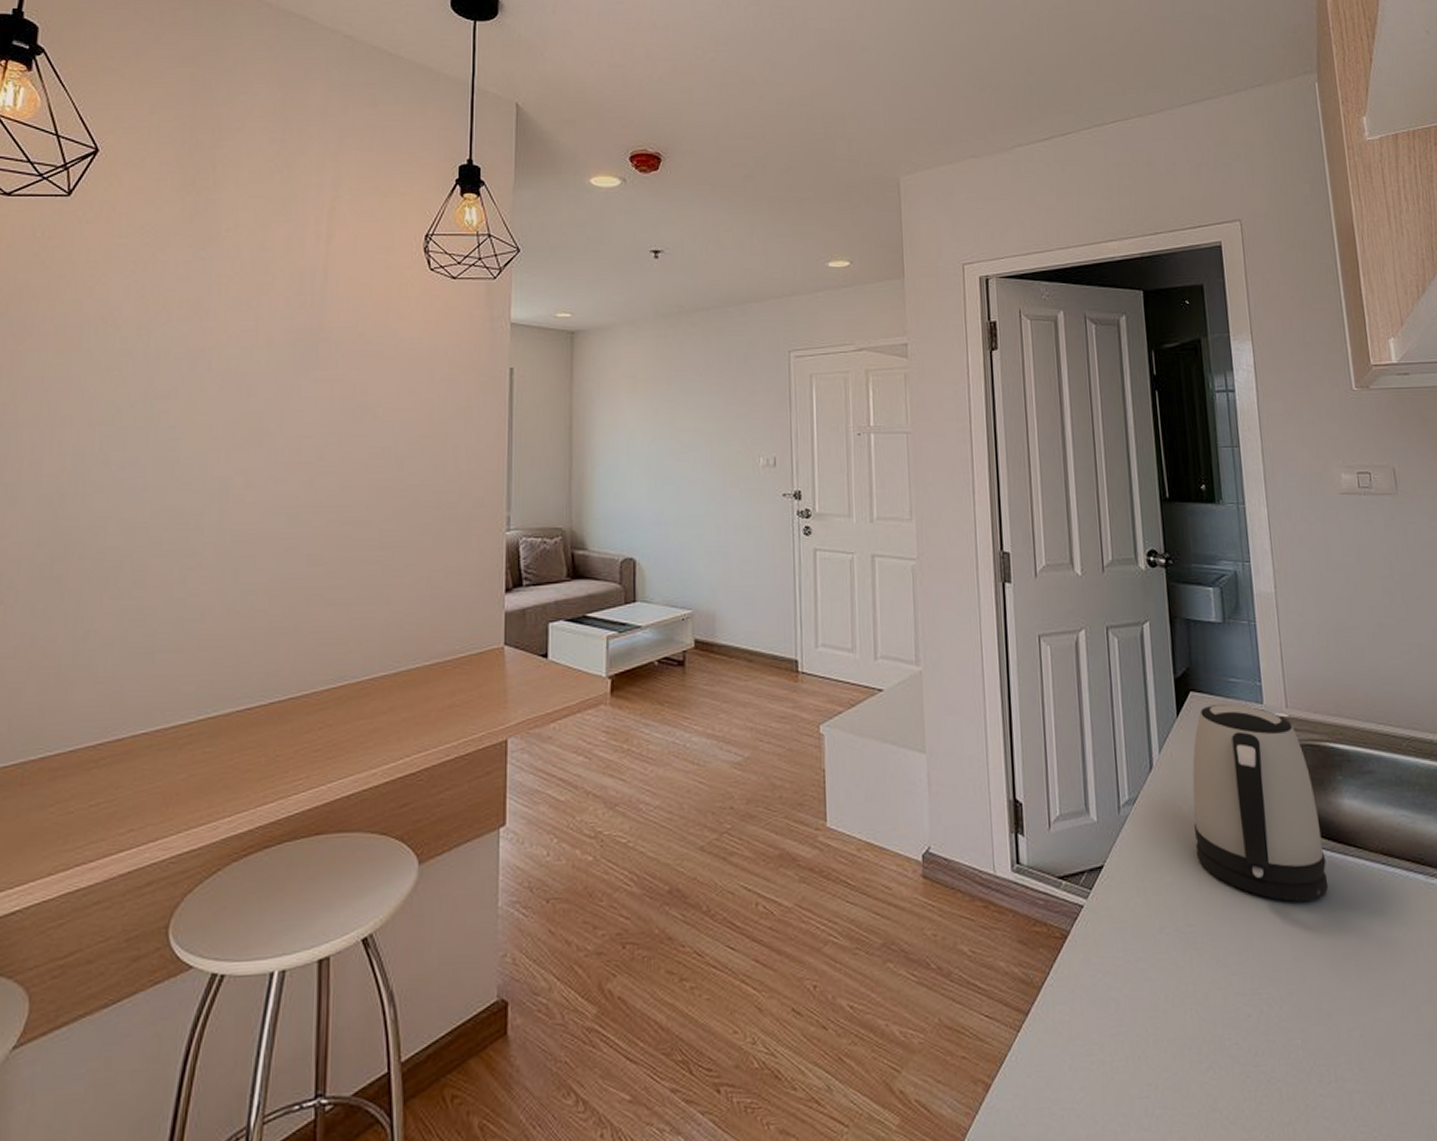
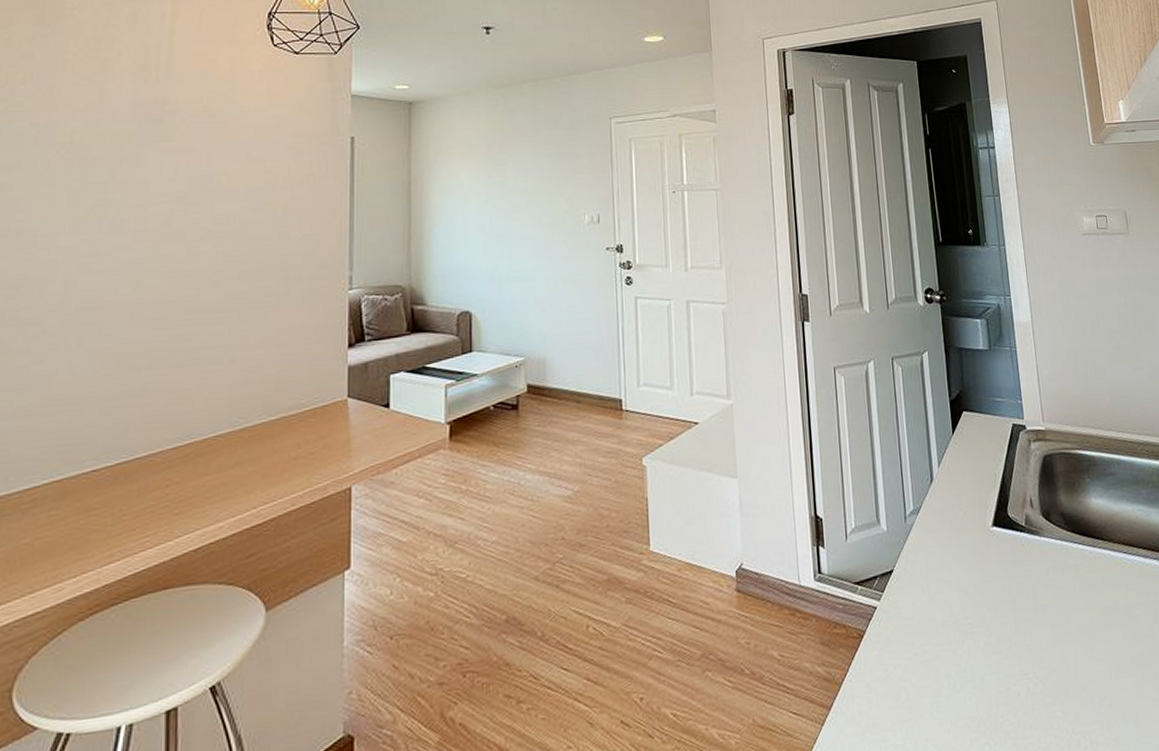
kettle: present [1192,703,1329,902] -> none [966,420,1081,591]

